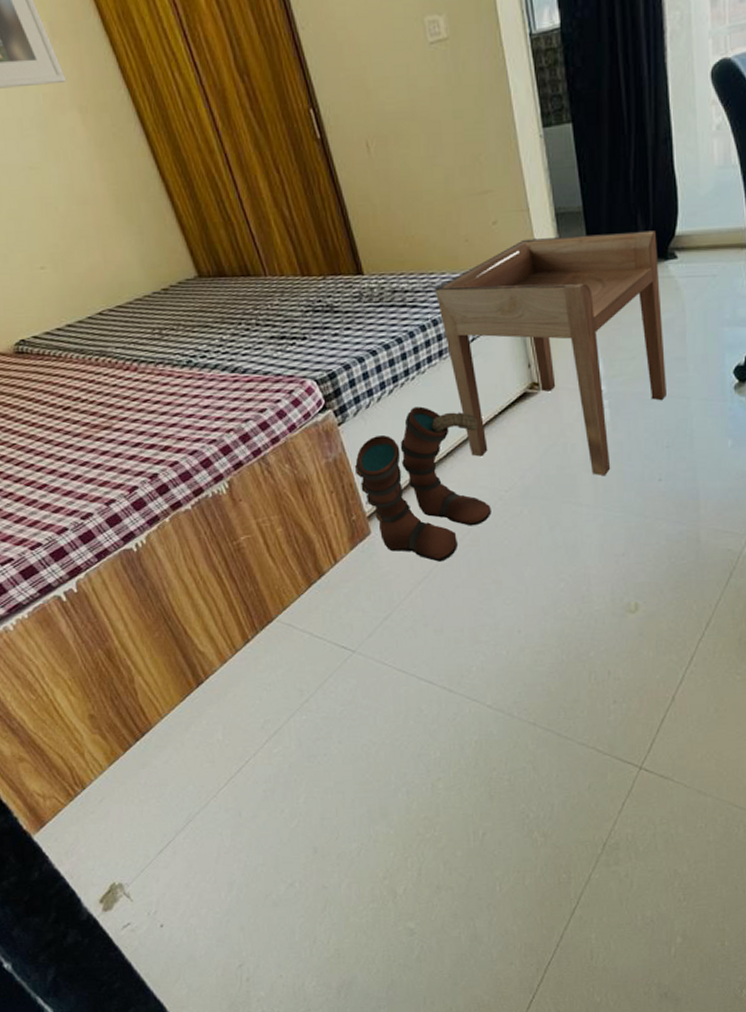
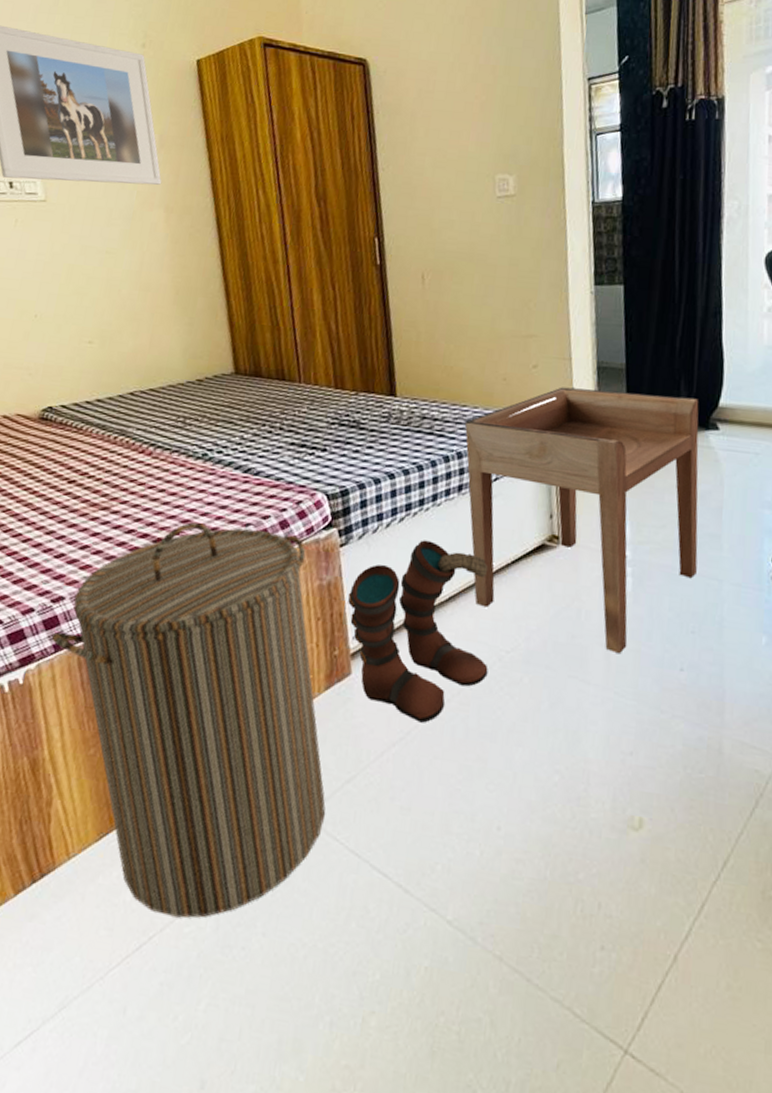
laundry hamper: none [91,423,372,744] -> present [51,522,326,918]

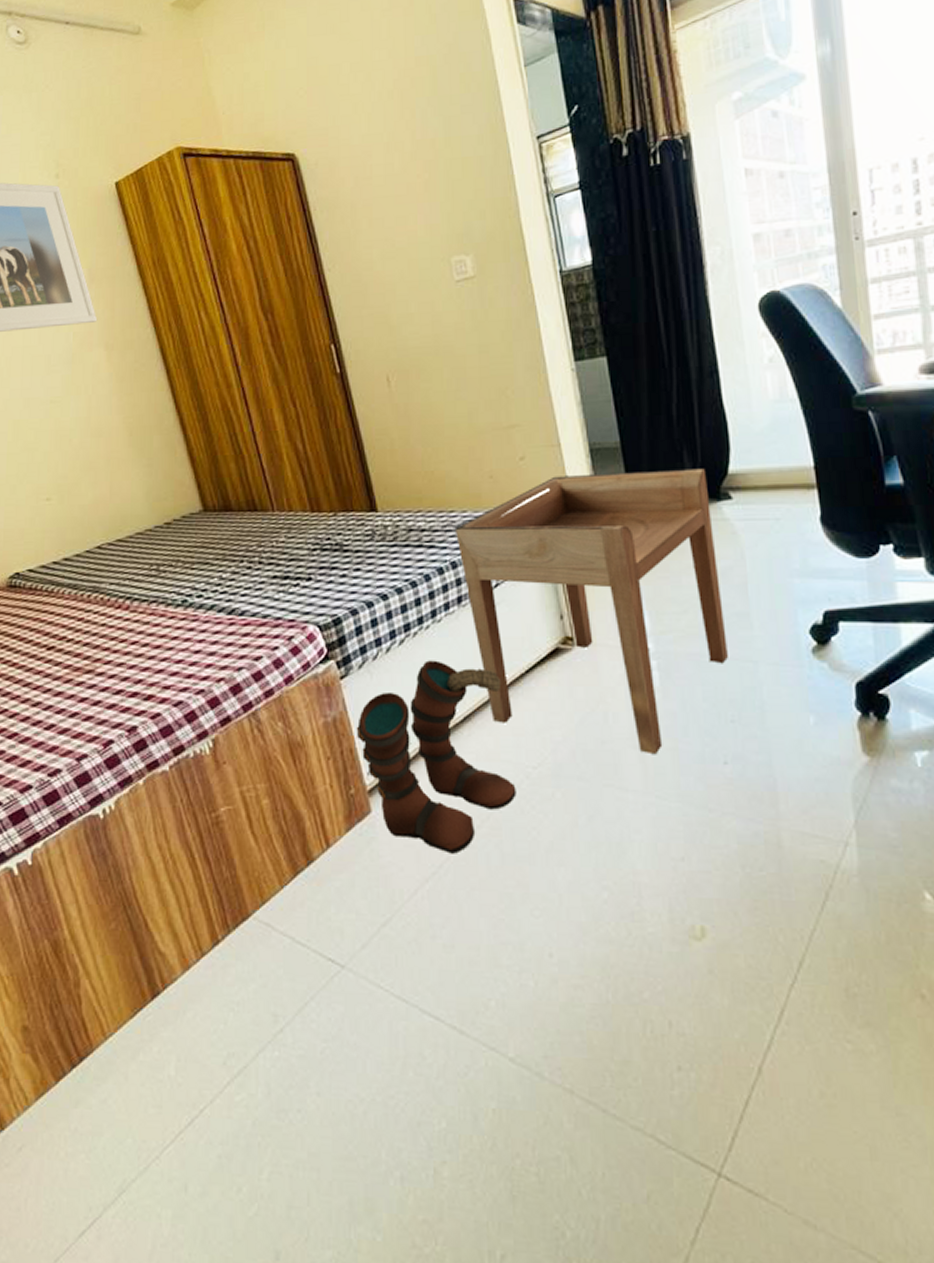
laundry hamper: present [51,522,326,918] -> none [53,672,366,1087]

